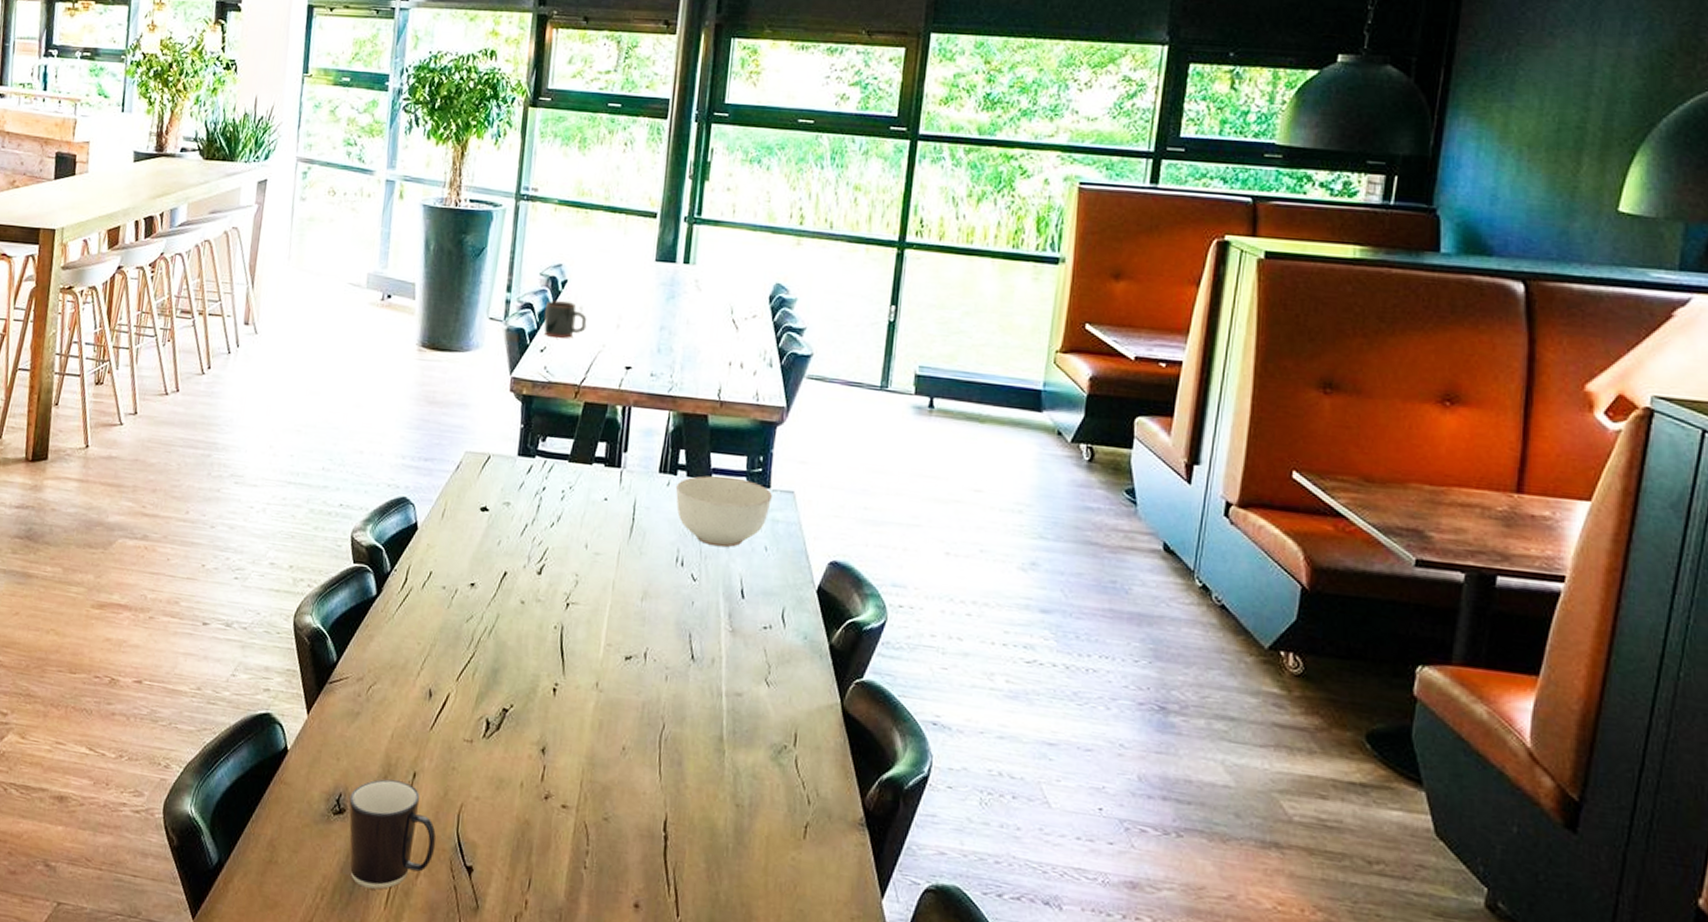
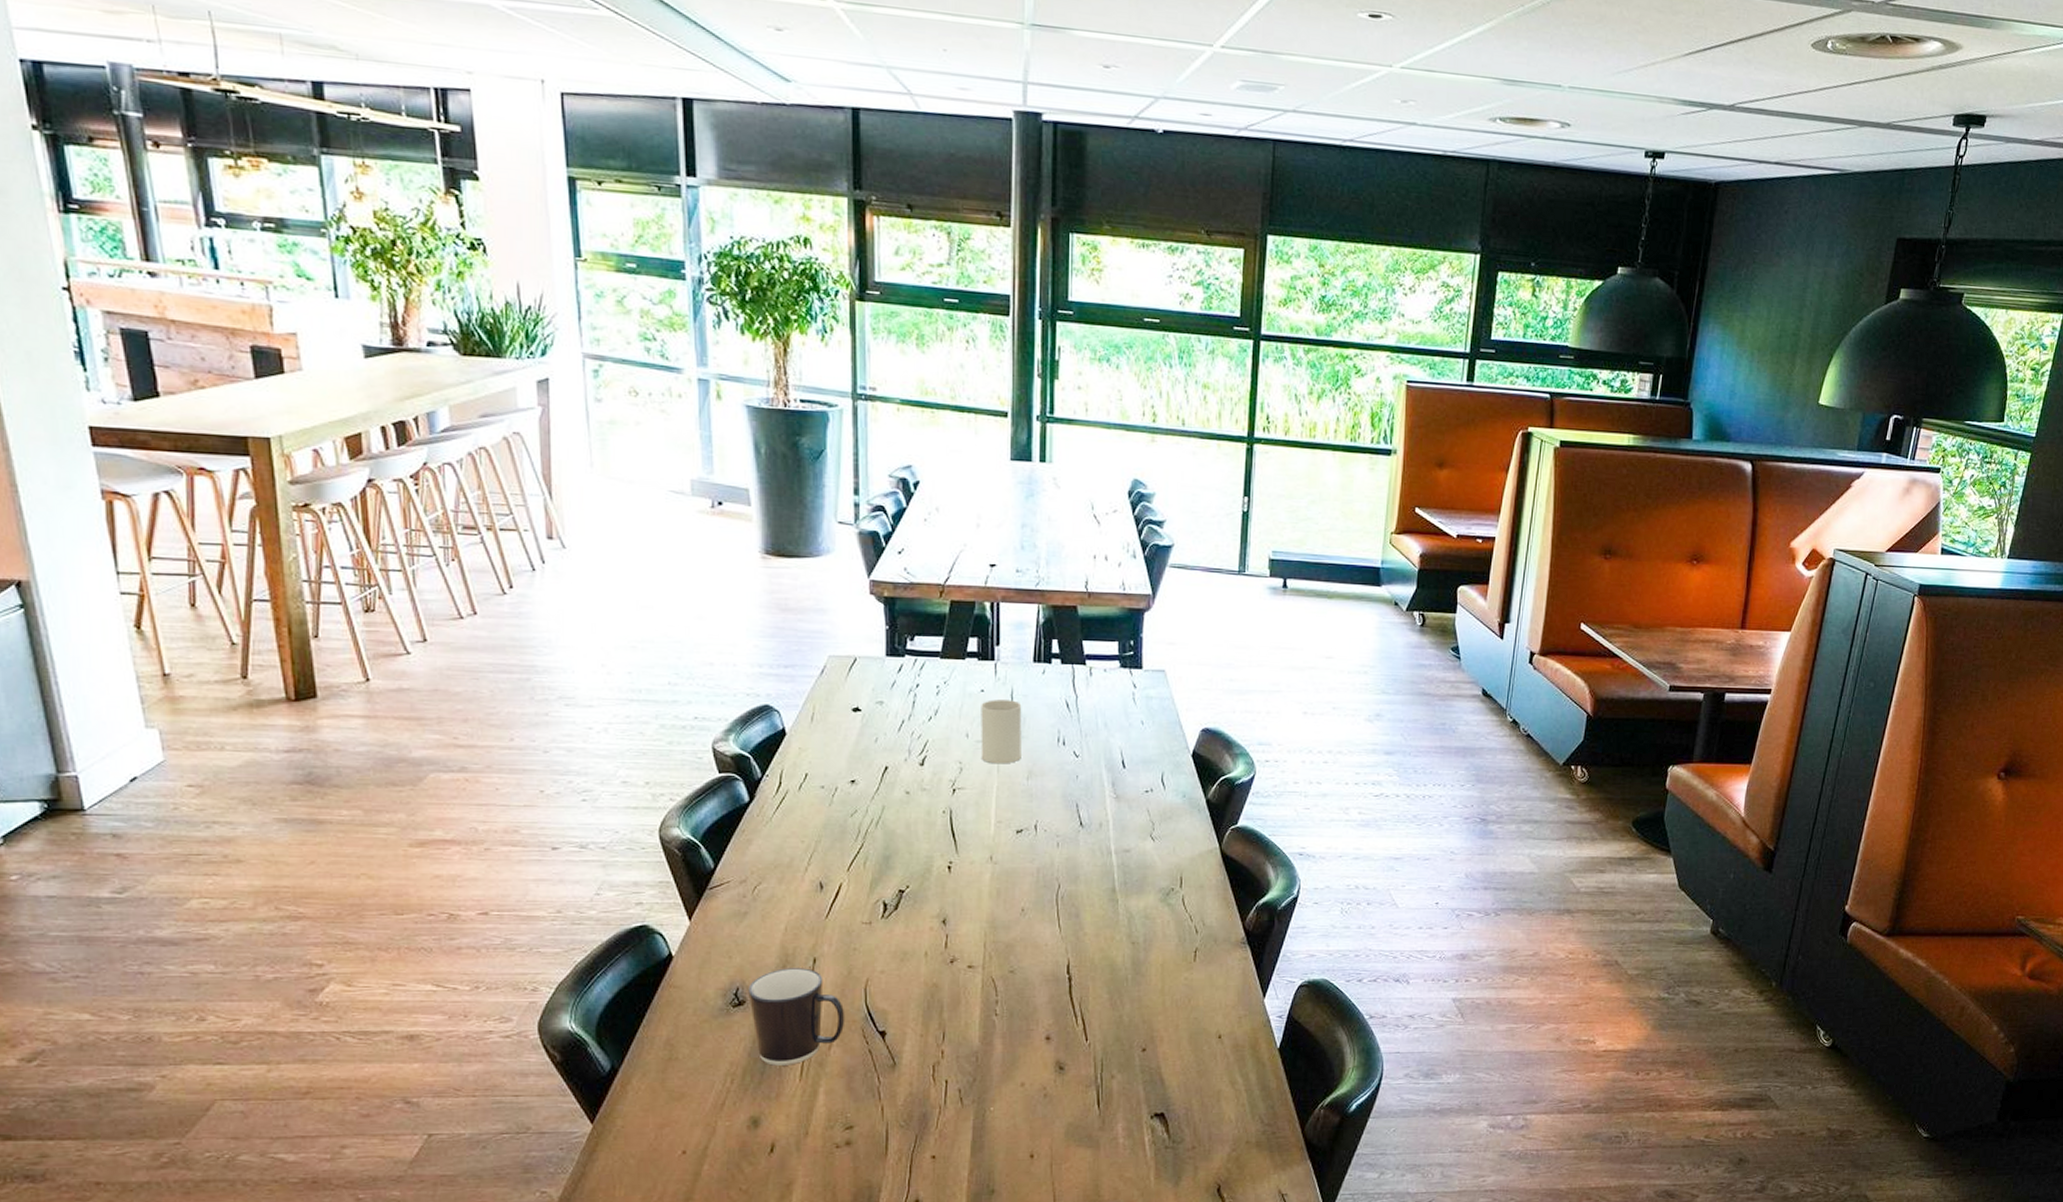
mug: present [544,300,587,338] -> none [898,502,945,539]
cup: none [597,509,643,582] -> present [981,699,1022,764]
bowl: present [675,475,772,547] -> none [1051,661,1144,725]

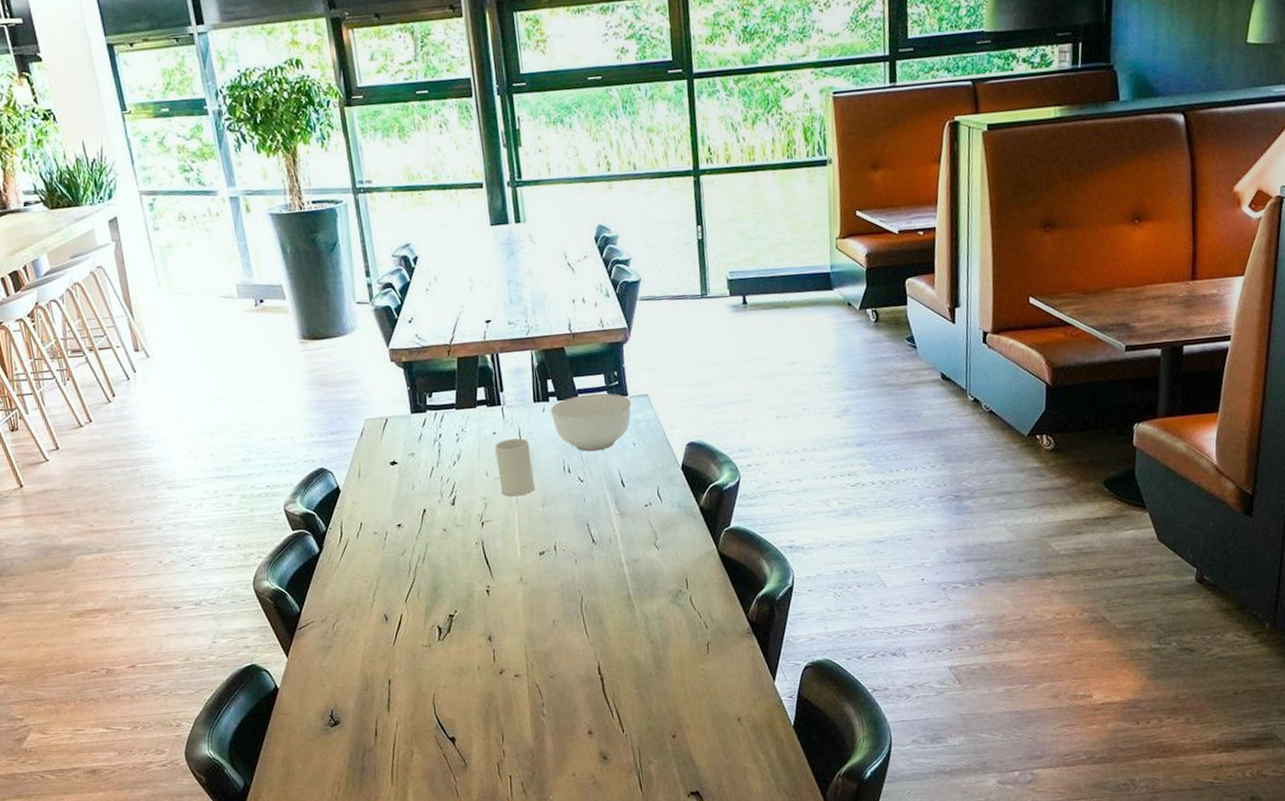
mug: present [748,968,845,1066] -> none [340,689,421,774]
bowl: none [1051,661,1144,725] -> present [550,393,631,452]

